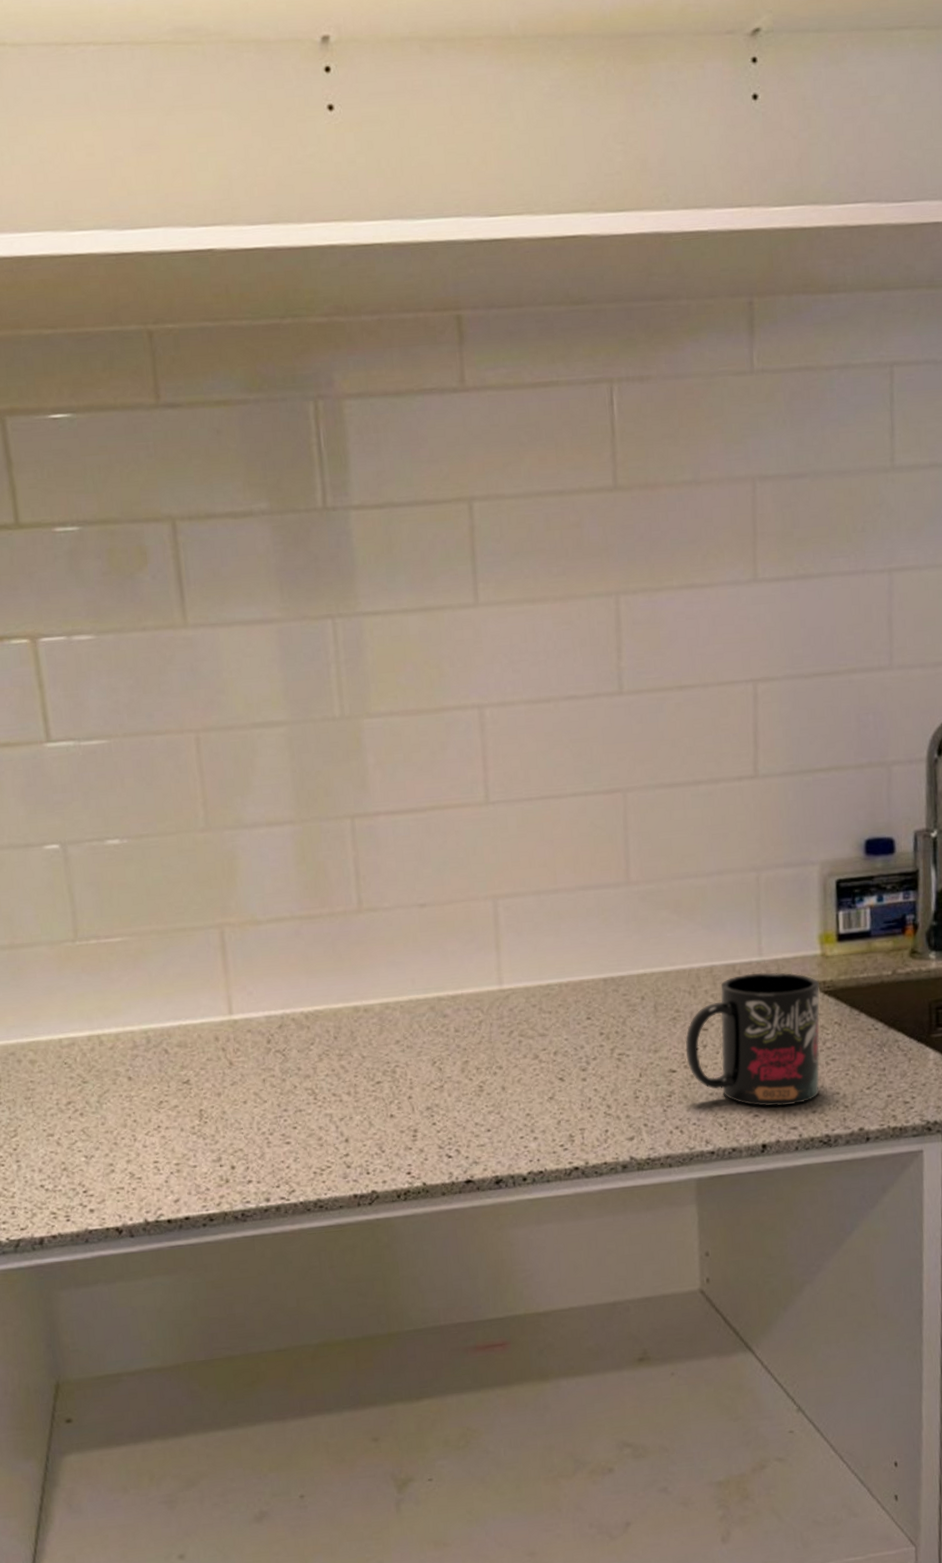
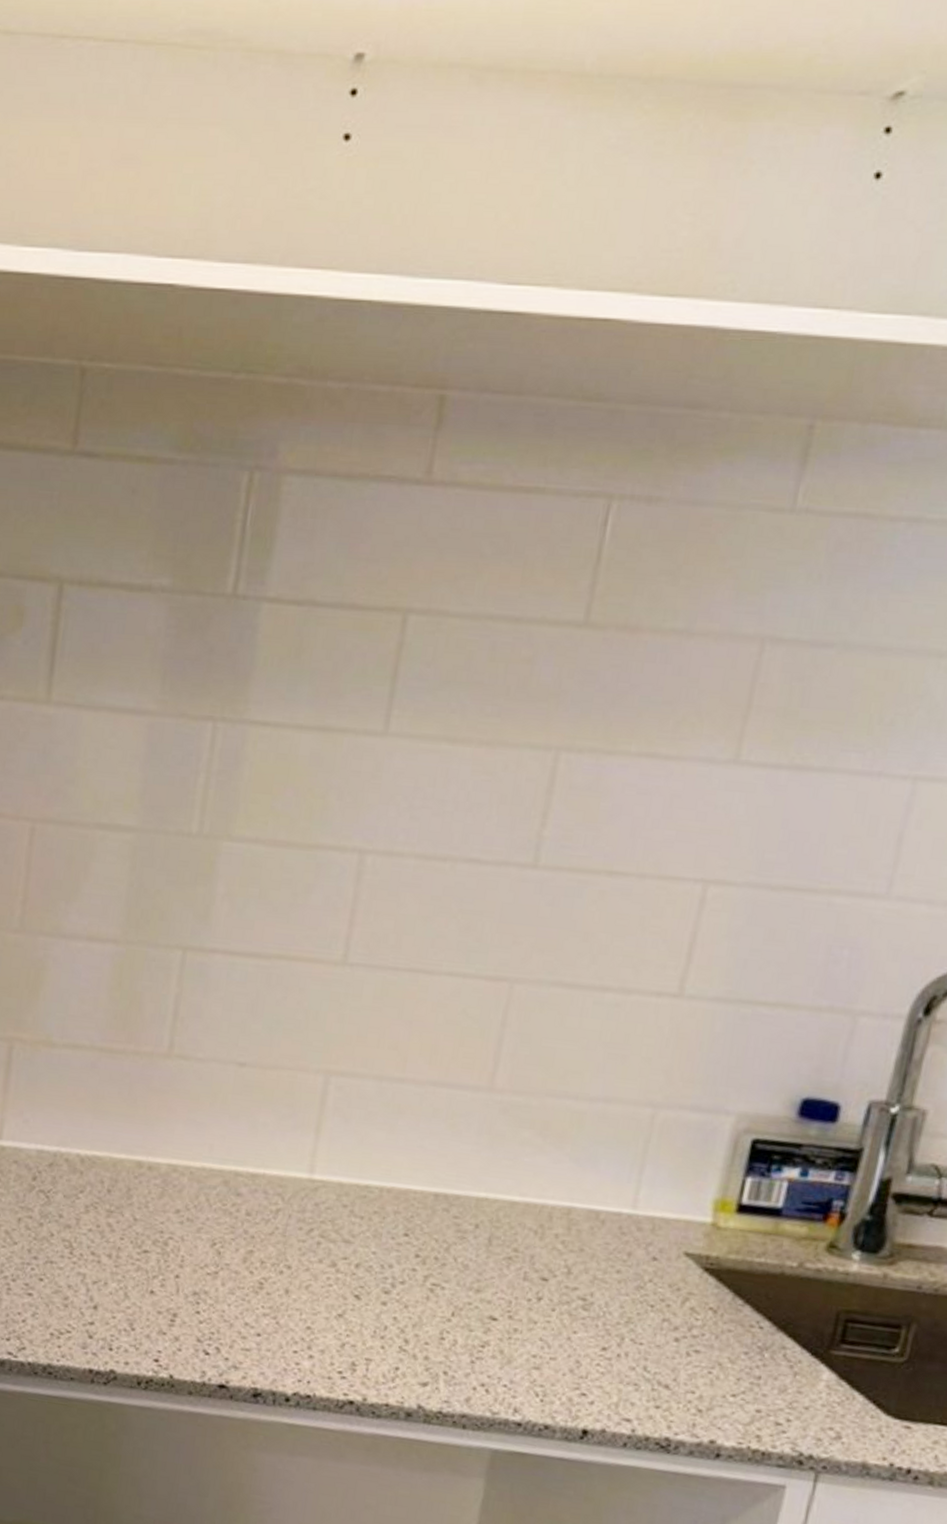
mug: present [685,972,820,1107] -> none [513,1226,701,1394]

